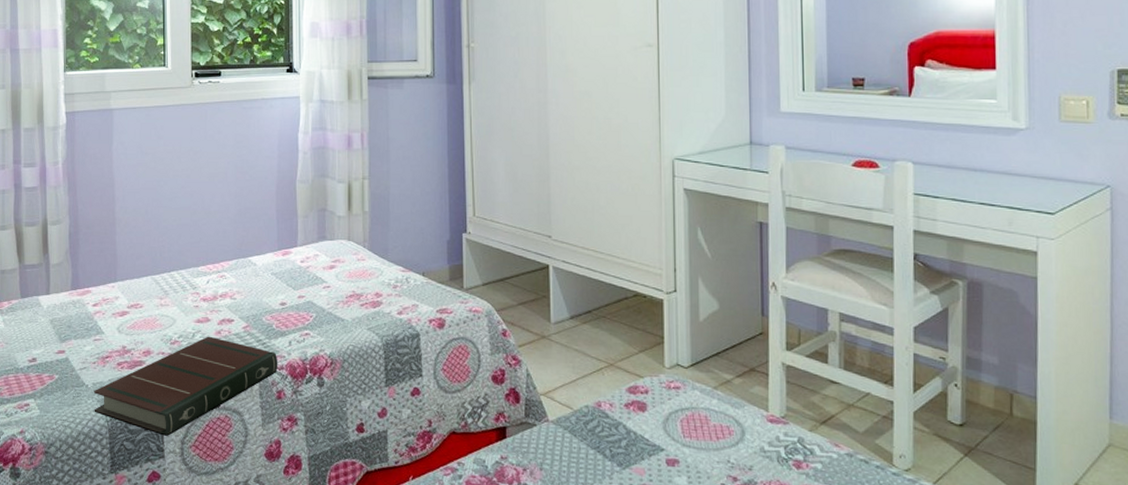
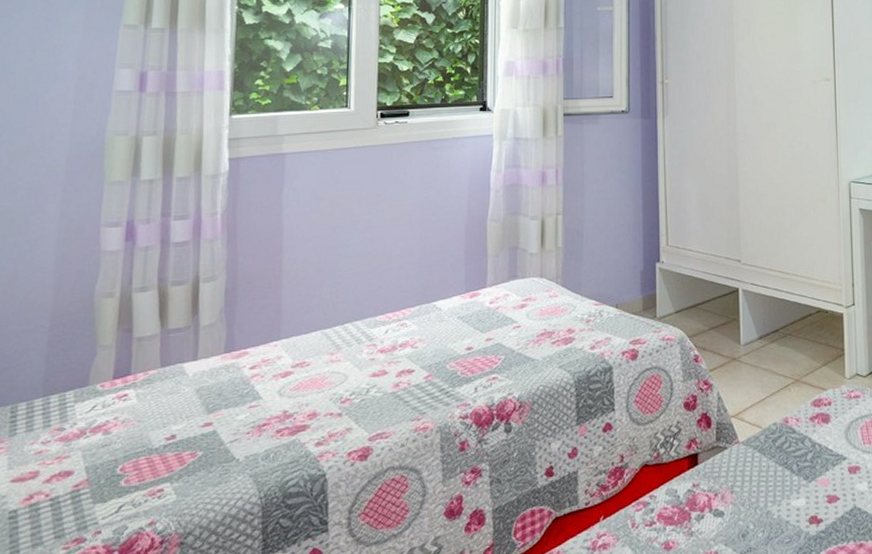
book: present [94,336,278,437] -> none [245,390,462,508]

